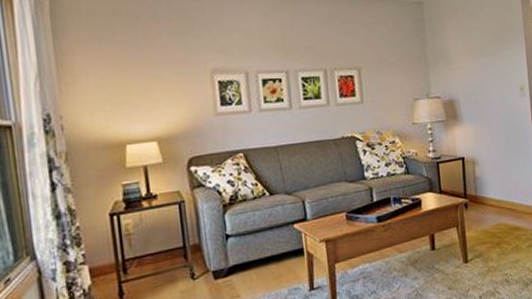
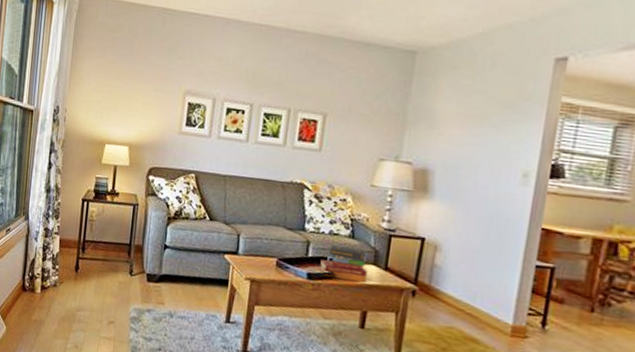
books: none [385,181,427,216] -> present [320,245,367,283]

